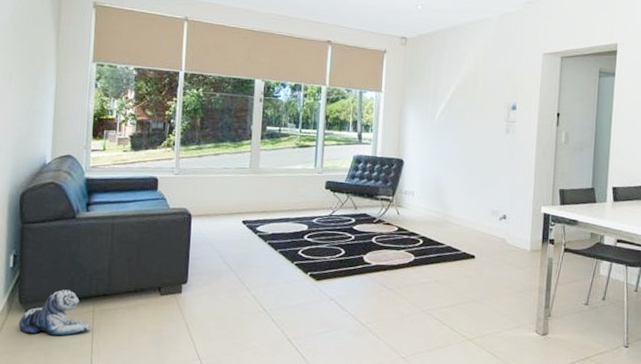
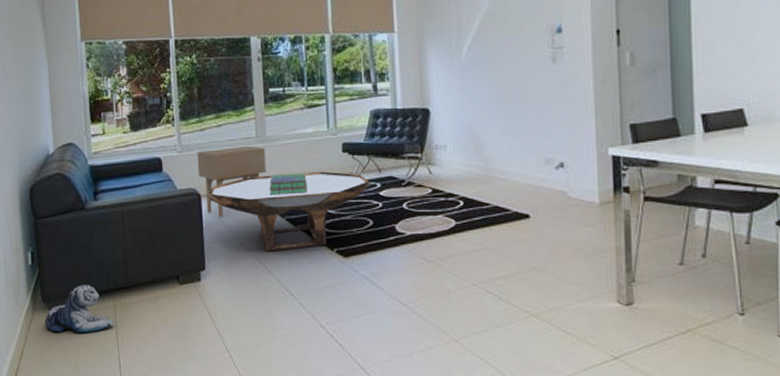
side table: none [191,174,257,236] -> present [197,145,267,217]
coffee table: none [197,202,346,271] -> present [206,171,370,252]
stack of books: none [255,202,292,223] -> present [269,173,308,196]

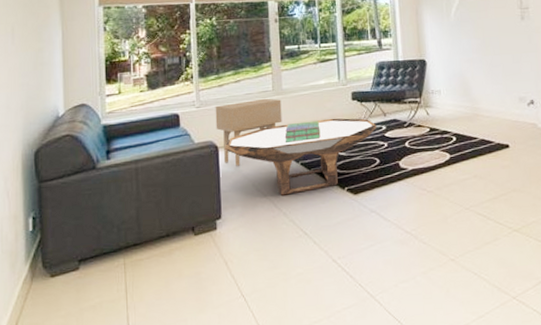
plush toy: present [44,285,114,334] -> none [44,245,123,300]

